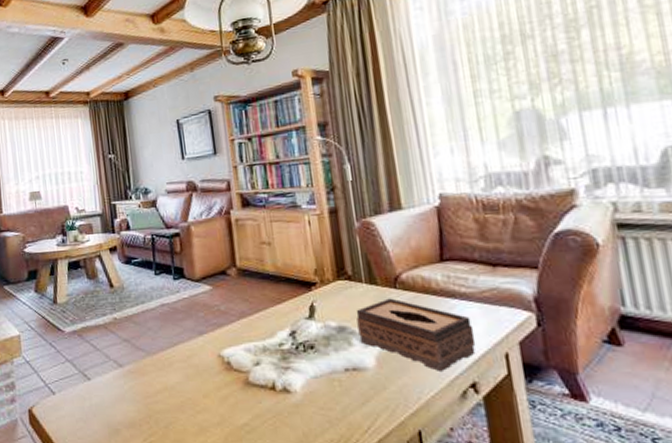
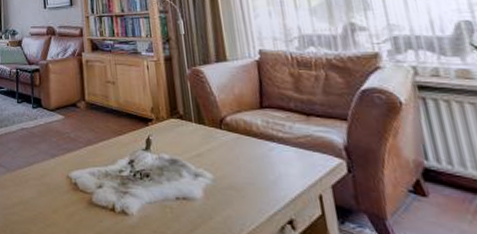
tissue box: present [356,298,476,373] -> none [186,137,293,208]

